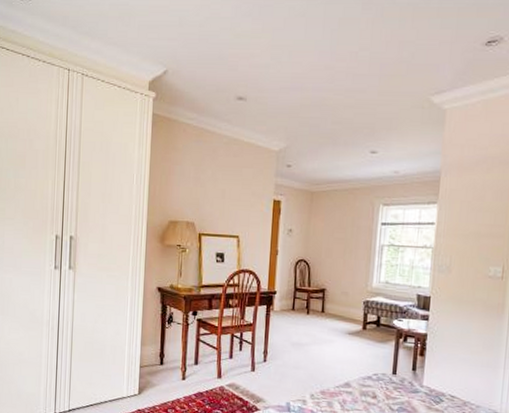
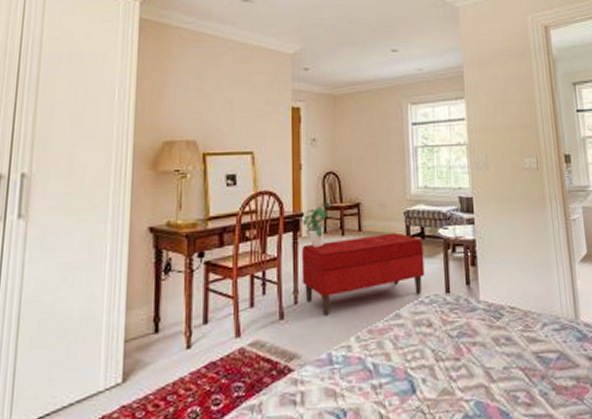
bench: none [271,317,378,375] -> present [301,232,425,317]
potted plant: none [275,284,300,321] -> present [302,201,331,247]

